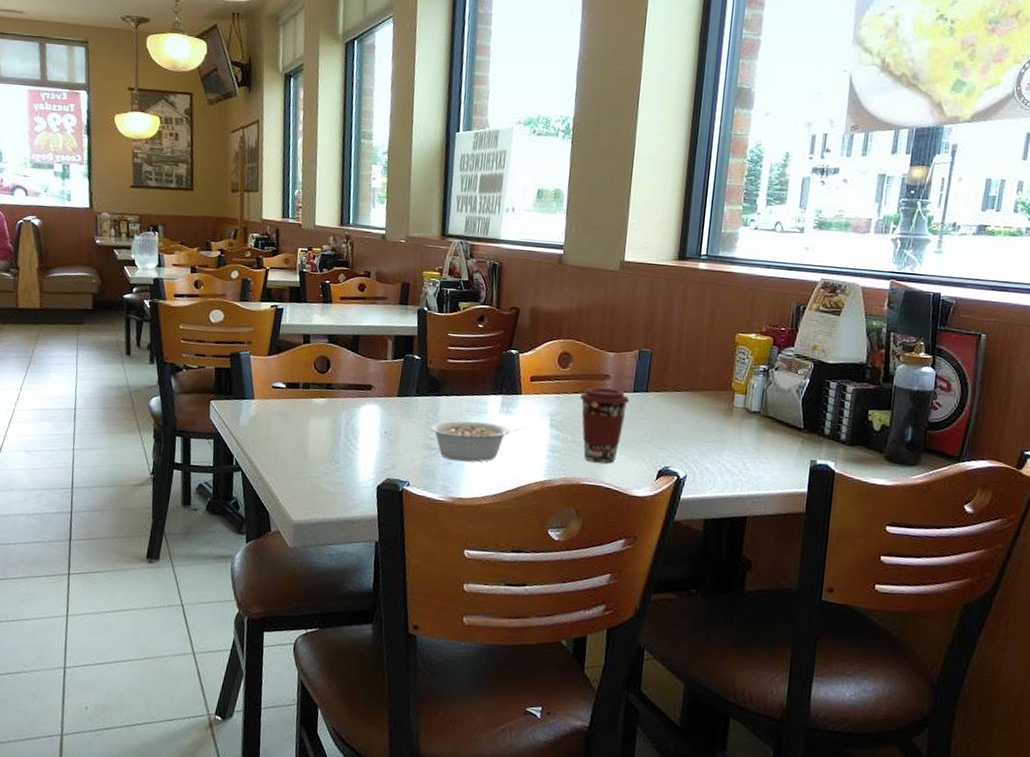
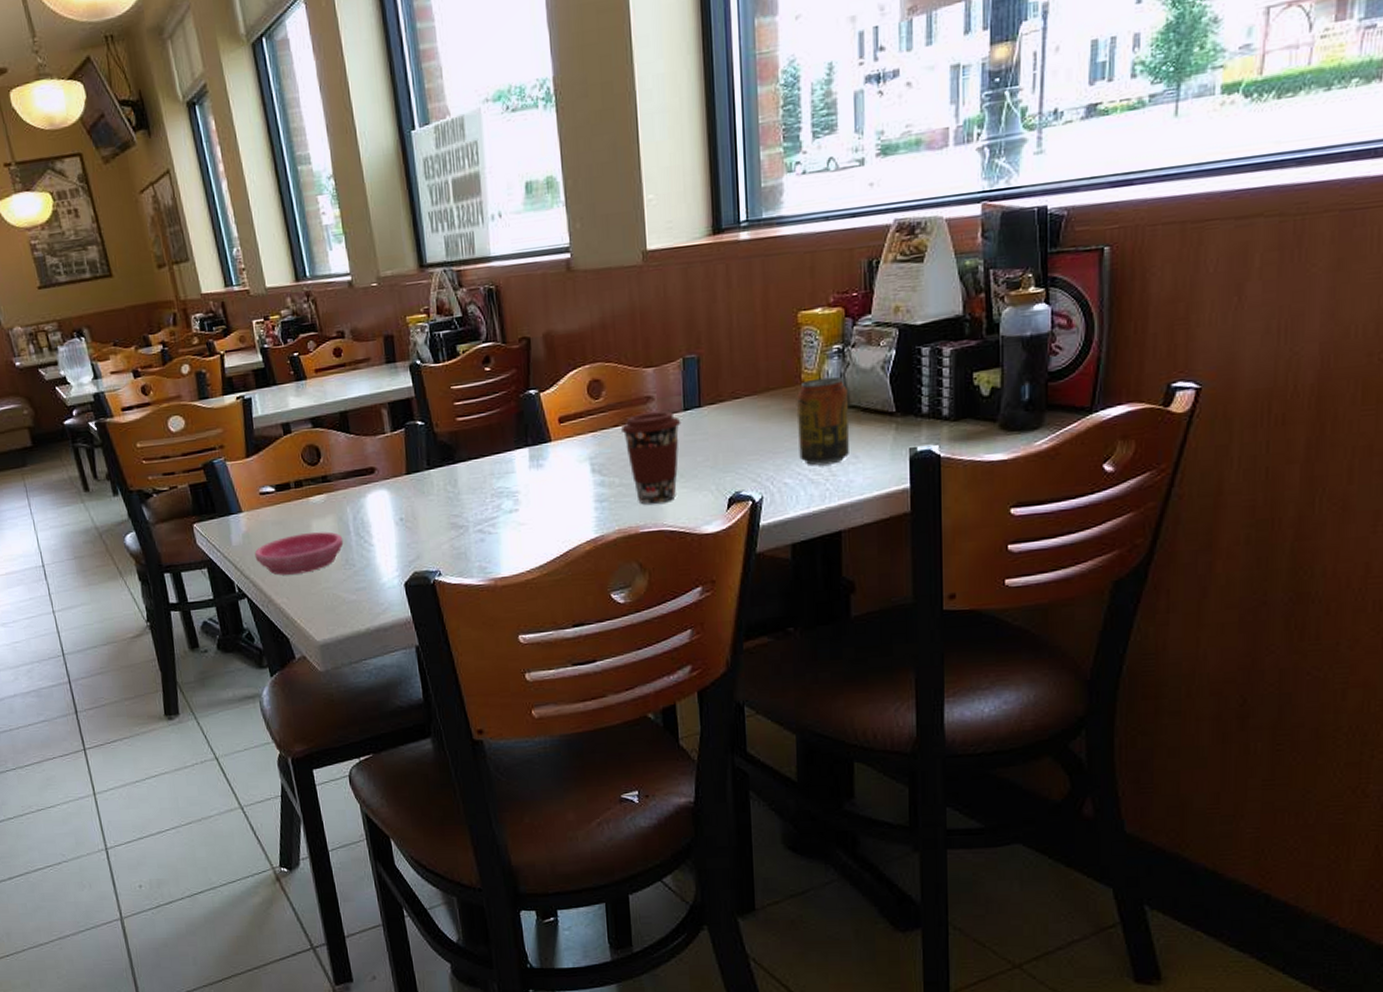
saucer: none [256,426,334,461] -> present [254,531,344,575]
legume: present [429,420,526,462] -> none [450,479,563,536]
beverage can: none [721,388,767,461] -> present [797,376,849,466]

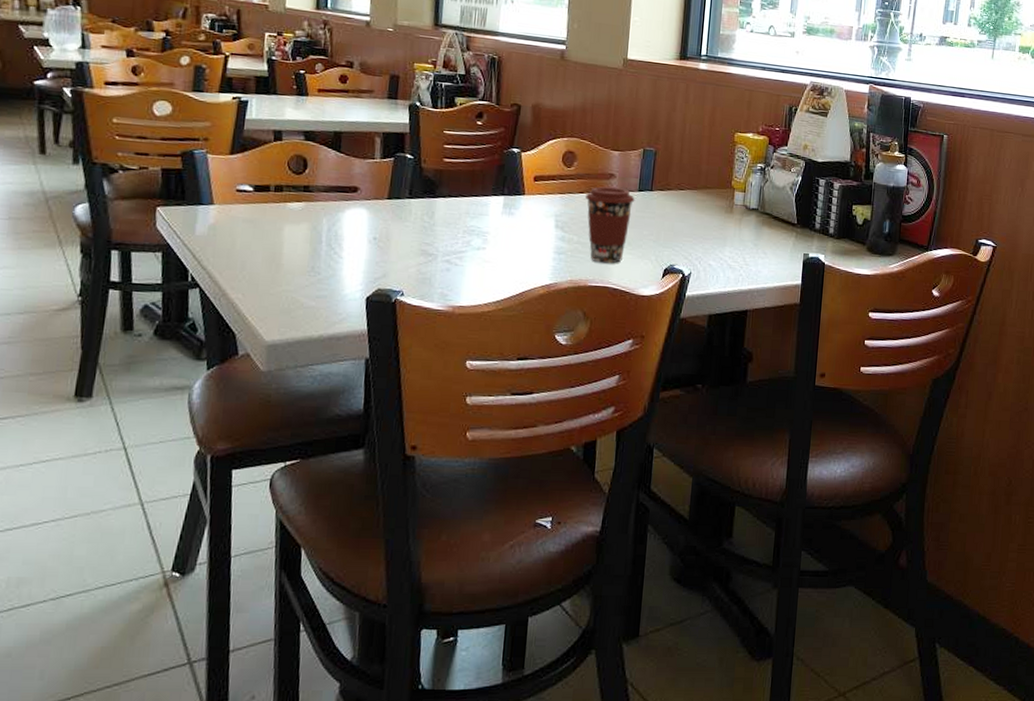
saucer: present [254,531,344,575] -> none [217,235,314,273]
beverage can: present [797,376,849,466] -> none [723,186,764,256]

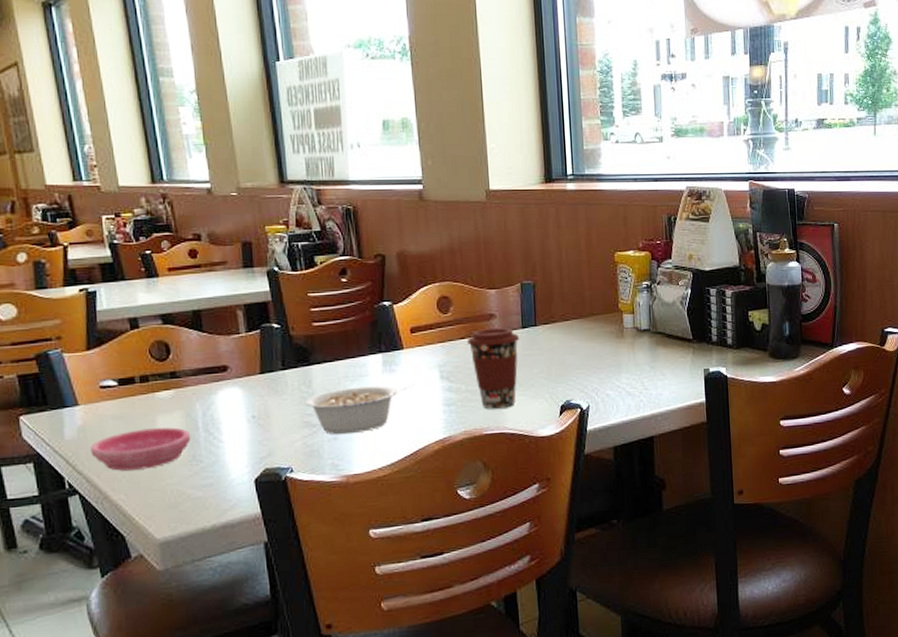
saucer: none [217,235,314,273] -> present [90,427,191,471]
legume: none [424,223,530,268] -> present [304,384,414,435]

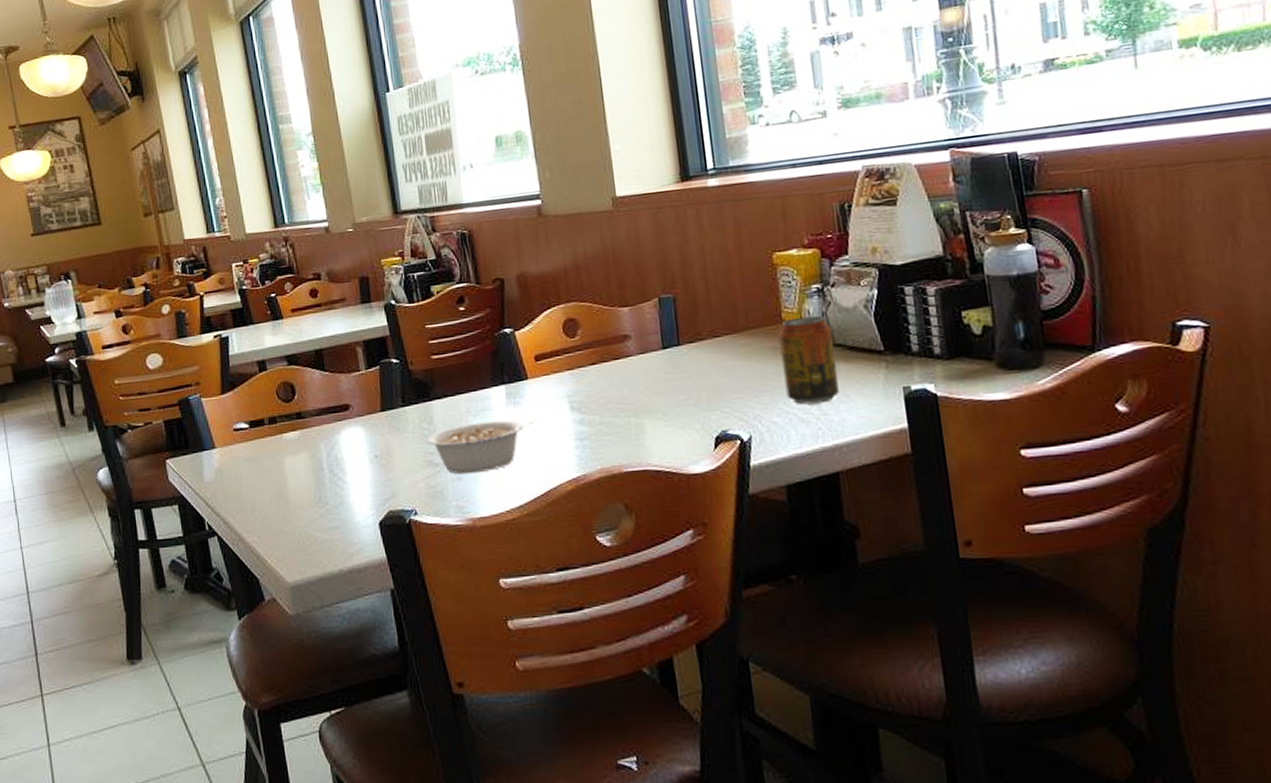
saucer: present [90,427,191,471] -> none [226,468,317,513]
coffee cup: present [466,328,520,409] -> none [598,349,661,443]
beverage can: none [615,307,658,381] -> present [779,315,839,405]

